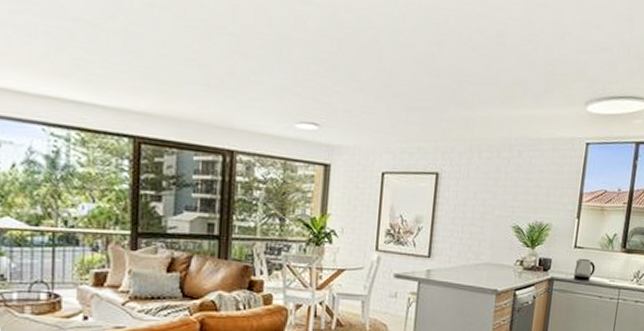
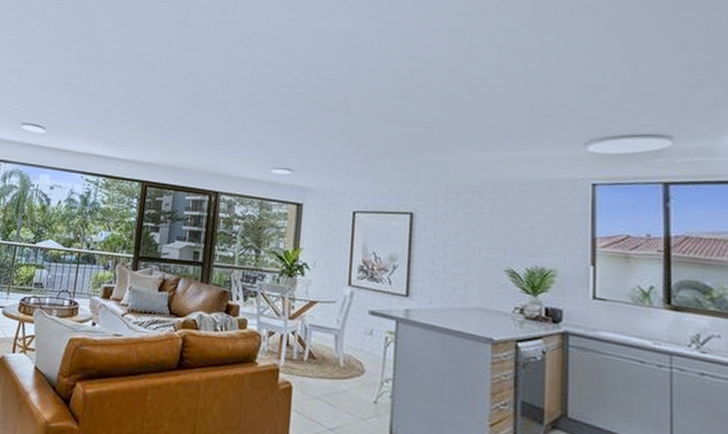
kettle: present [573,258,595,281] -> none [597,311,628,341]

